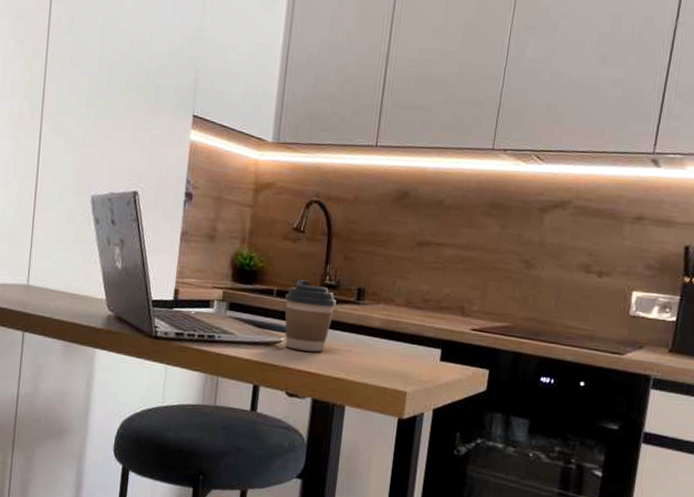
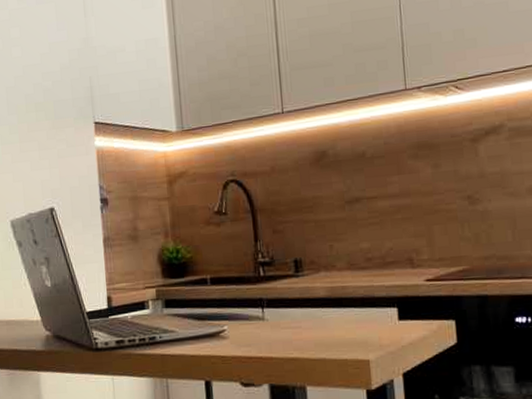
coffee cup: present [285,279,336,352] -> none [220,262,274,336]

